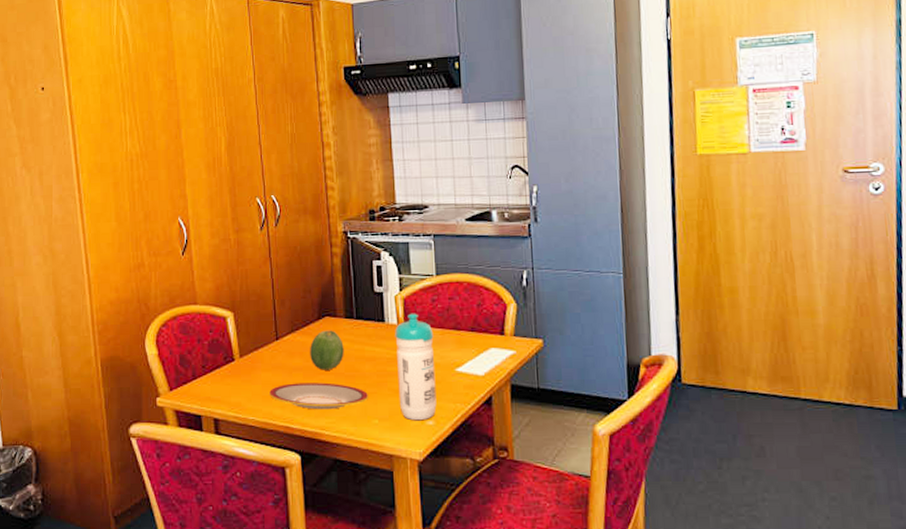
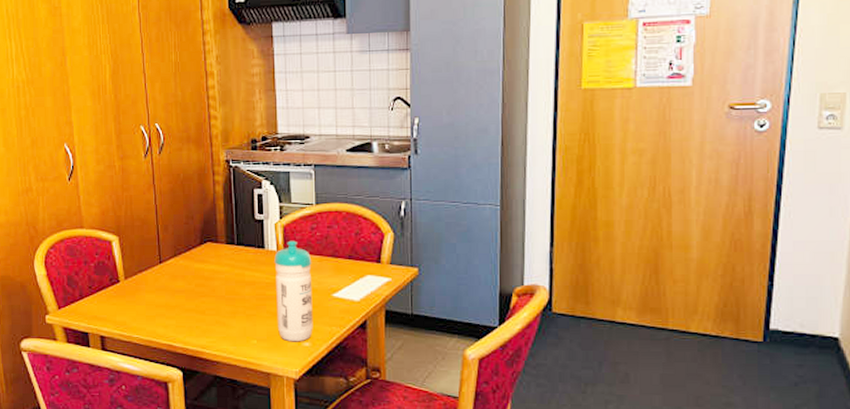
plate: present [269,382,368,410] -> none [153,304,247,330]
fruit: present [310,330,344,370] -> none [192,255,225,293]

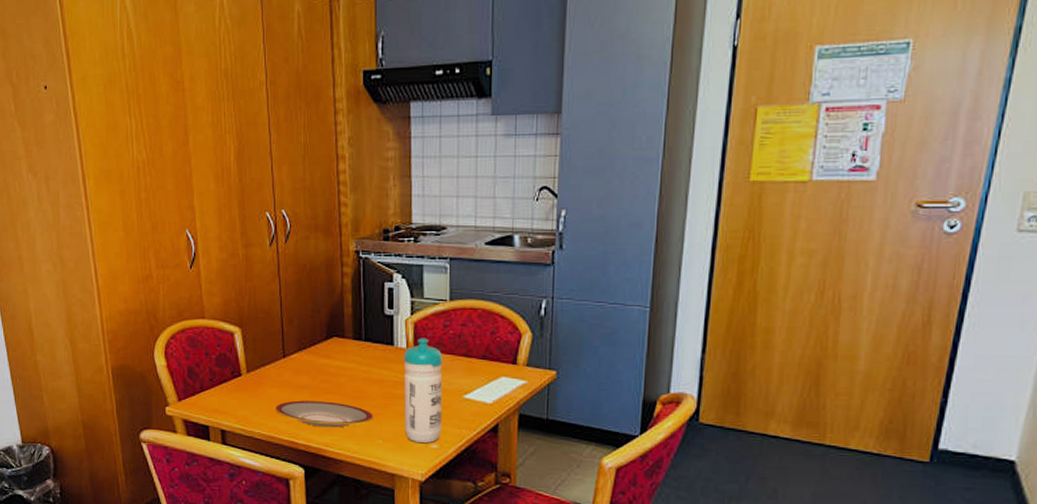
plate: none [153,304,247,330] -> present [275,400,373,428]

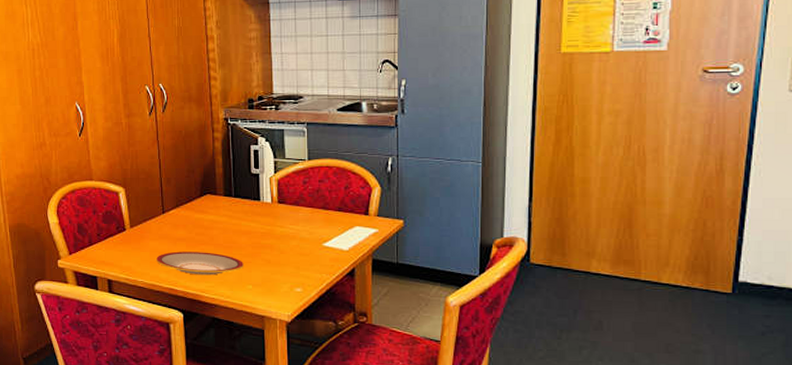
water bottle: present [403,338,443,444] -> none [269,193,305,288]

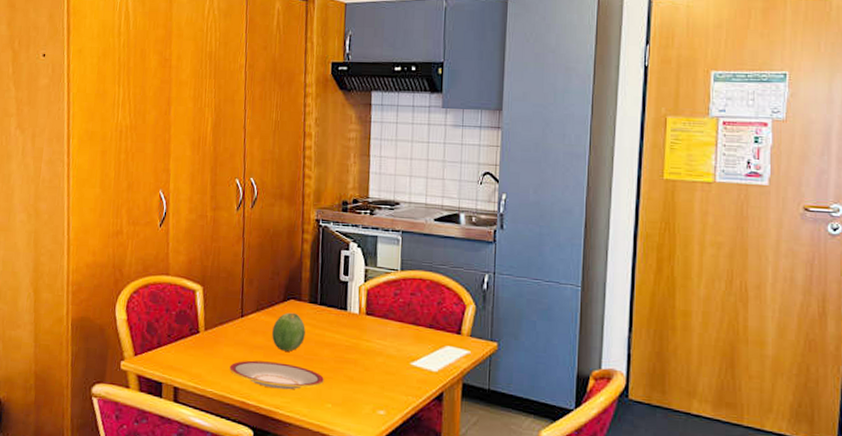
fruit: none [192,206,223,241] -> present [272,312,306,352]

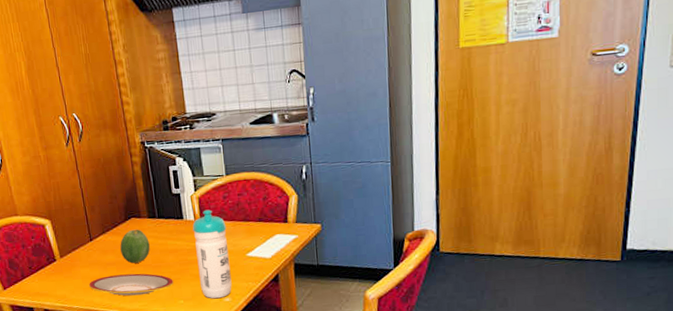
water bottle: none [353,304,393,410] -> present [192,209,232,299]

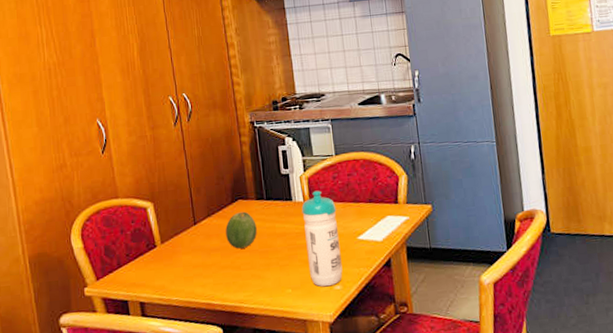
plate: present [89,273,173,296] -> none [190,259,281,286]

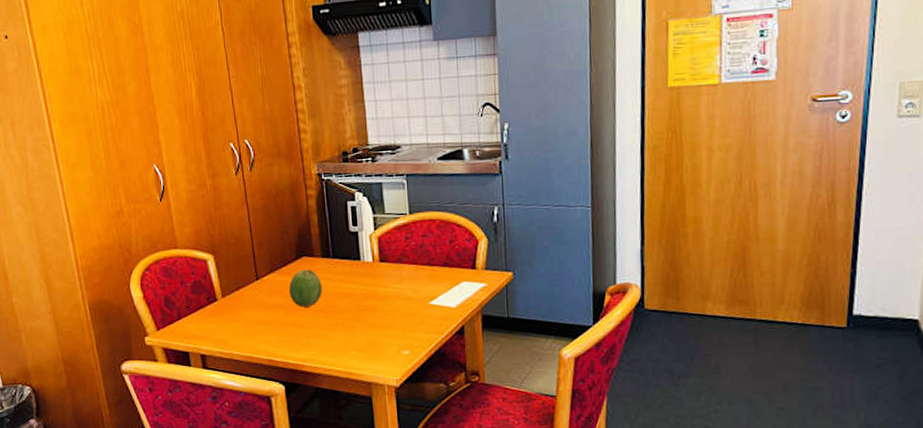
water bottle: present [301,190,343,287] -> none [370,250,412,351]

